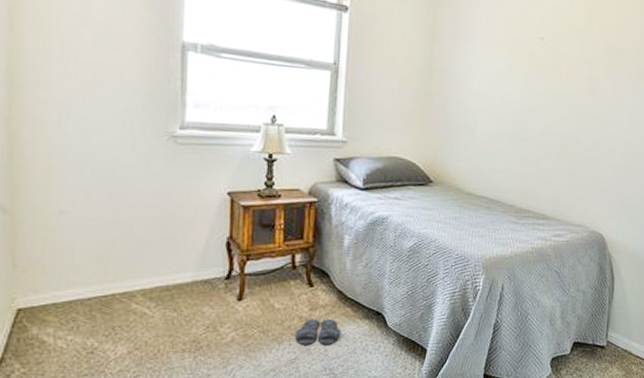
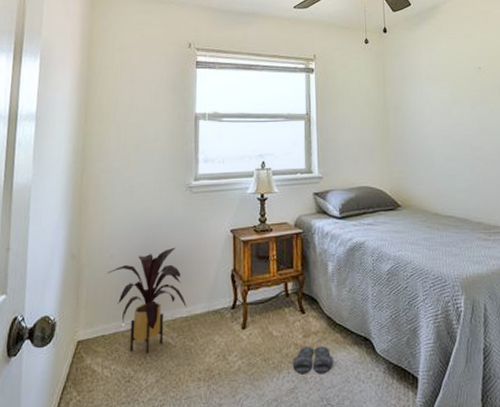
house plant: none [55,207,168,325] -> present [107,247,187,354]

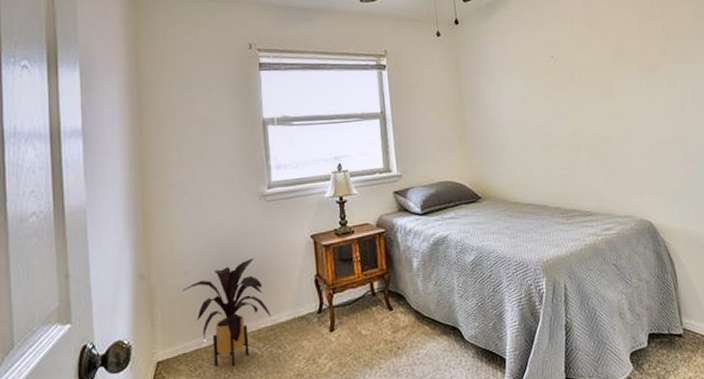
slippers: present [292,346,333,374] -> none [383,339,424,368]

